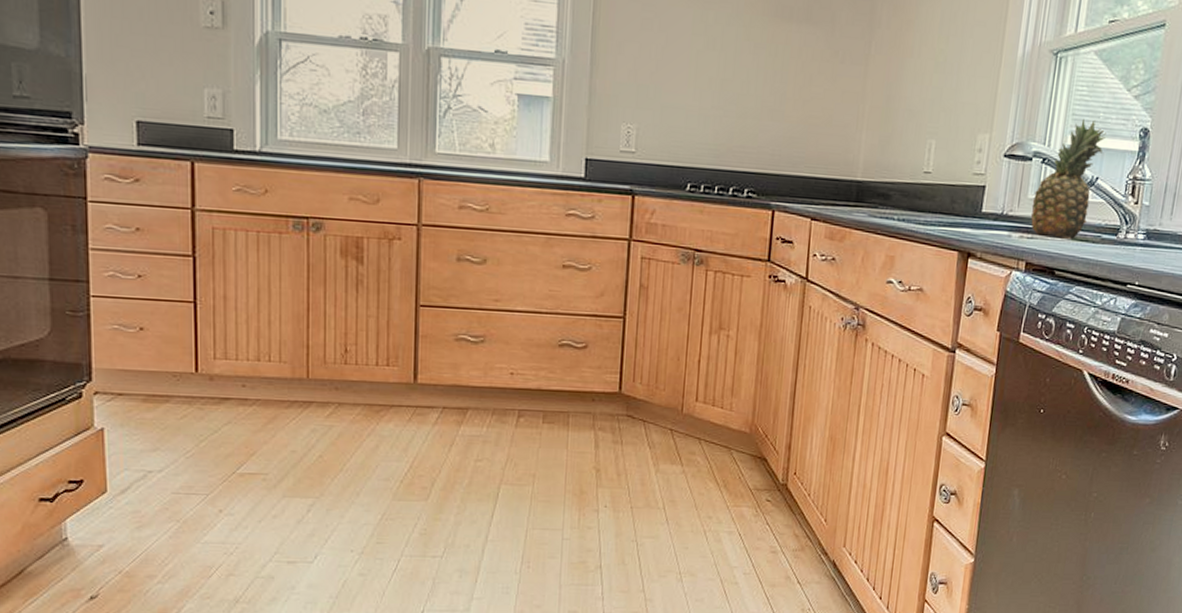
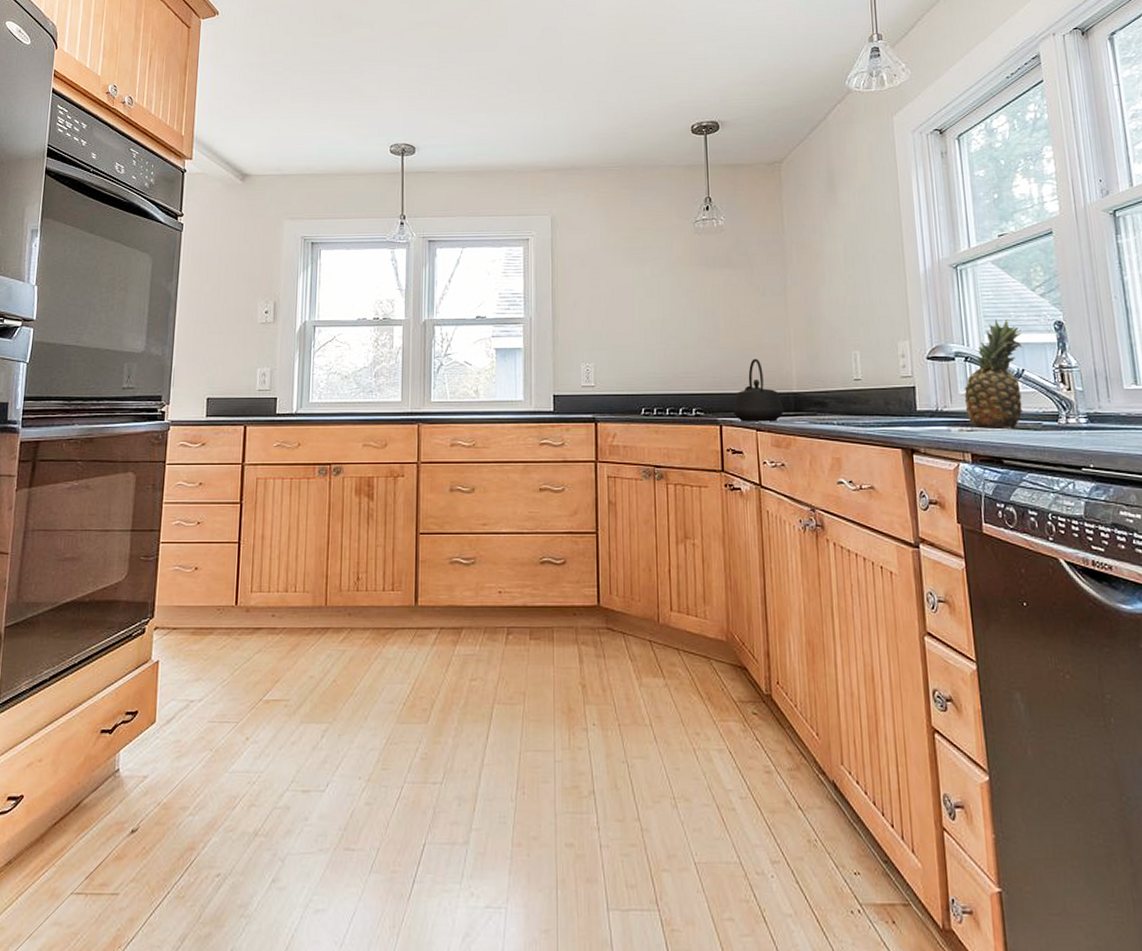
kettle: none [788,137,844,212] -> present [732,358,784,422]

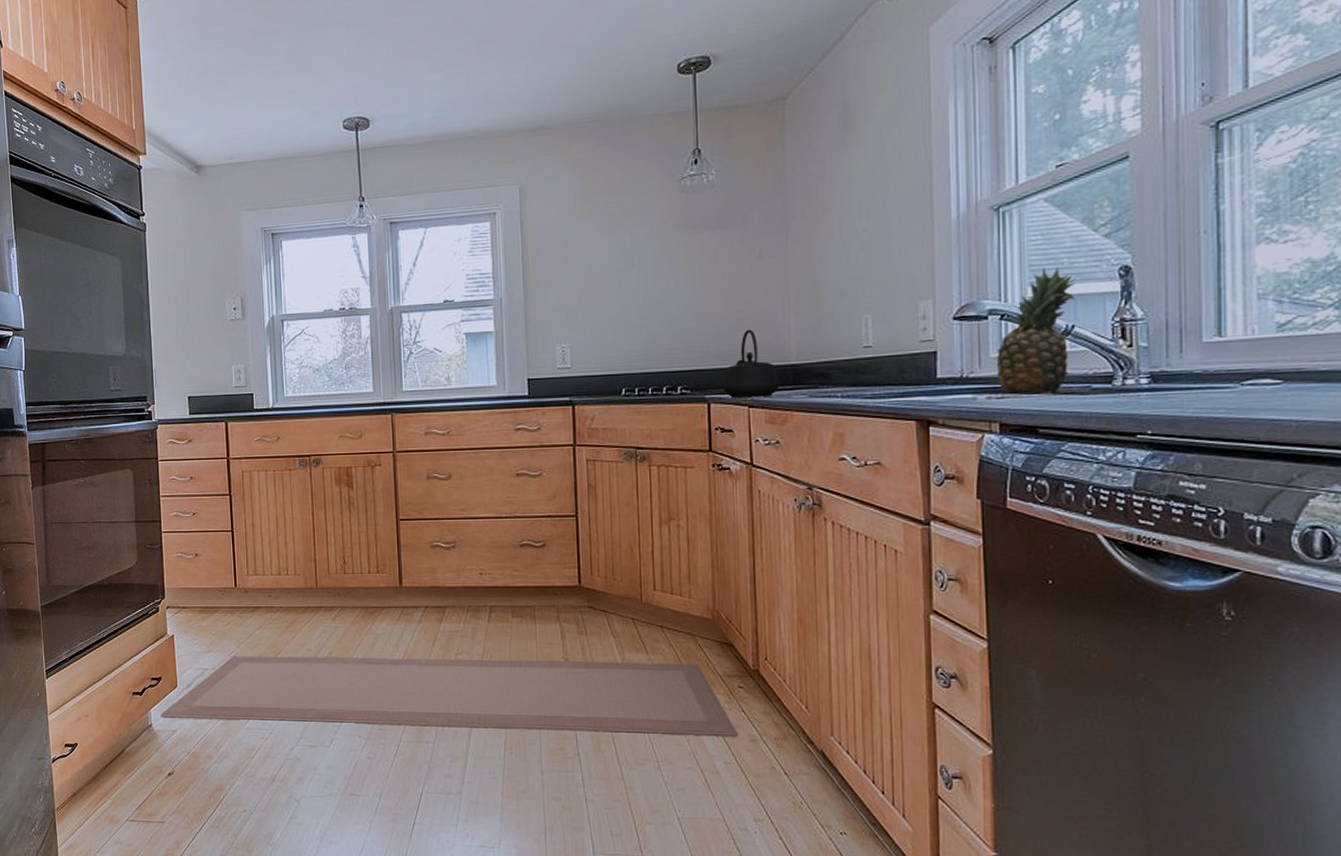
rug: none [131,684,752,768] -> present [161,655,737,736]

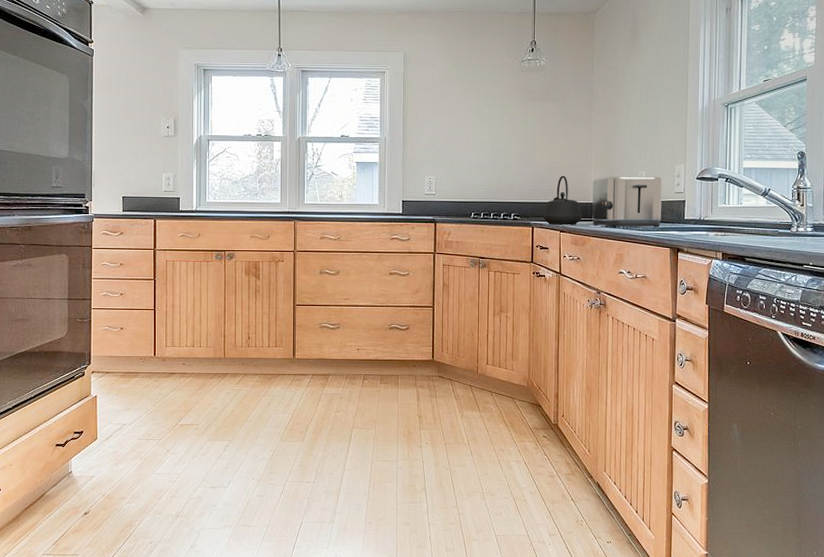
rug: present [161,655,737,736] -> none [81,413,541,473]
toaster: none [793,320,900,396] -> present [592,176,663,228]
fruit: present [996,267,1076,395] -> none [721,148,772,234]

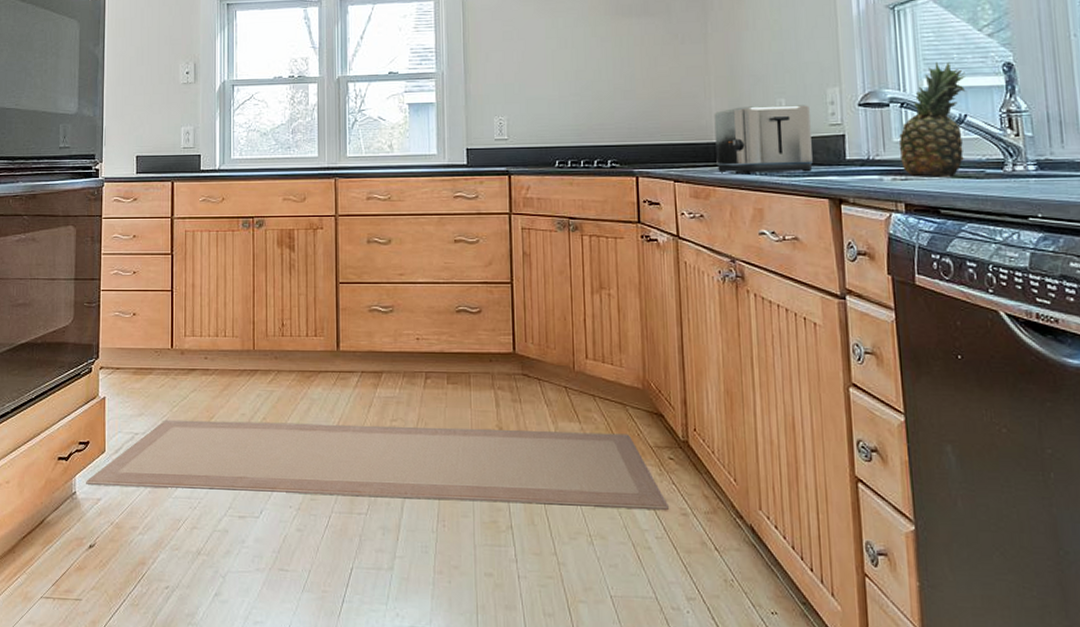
rug: none [81,413,541,473] -> present [86,419,669,510]
kettle: present [542,175,583,225] -> none [649,108,703,173]
fruit: none [721,148,772,234] -> present [898,61,966,178]

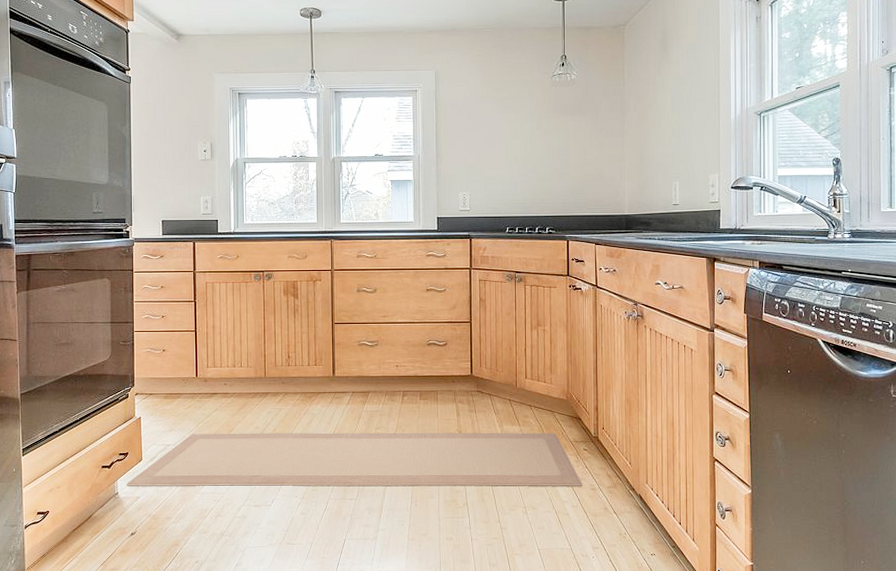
toaster: present [714,105,813,173] -> none [627,187,697,238]
fruit: present [898,61,966,178] -> none [757,156,807,242]

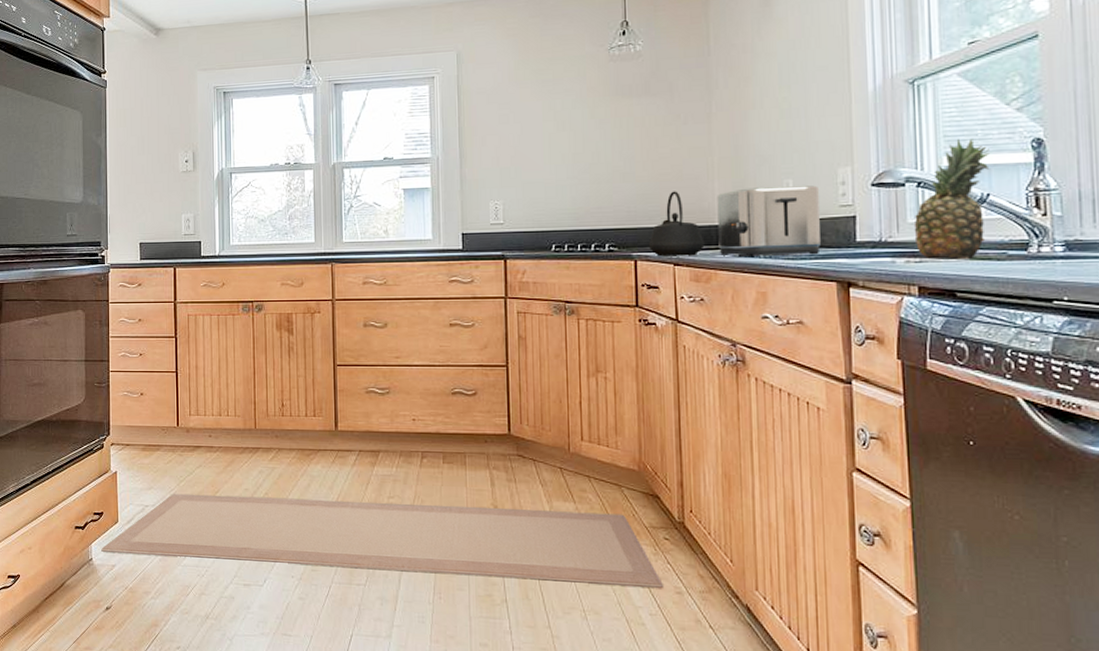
kettle: none [577,188,617,238] -> present [648,191,705,257]
toaster: none [627,187,697,238] -> present [717,185,821,256]
fruit: none [757,156,807,242] -> present [913,138,990,260]

